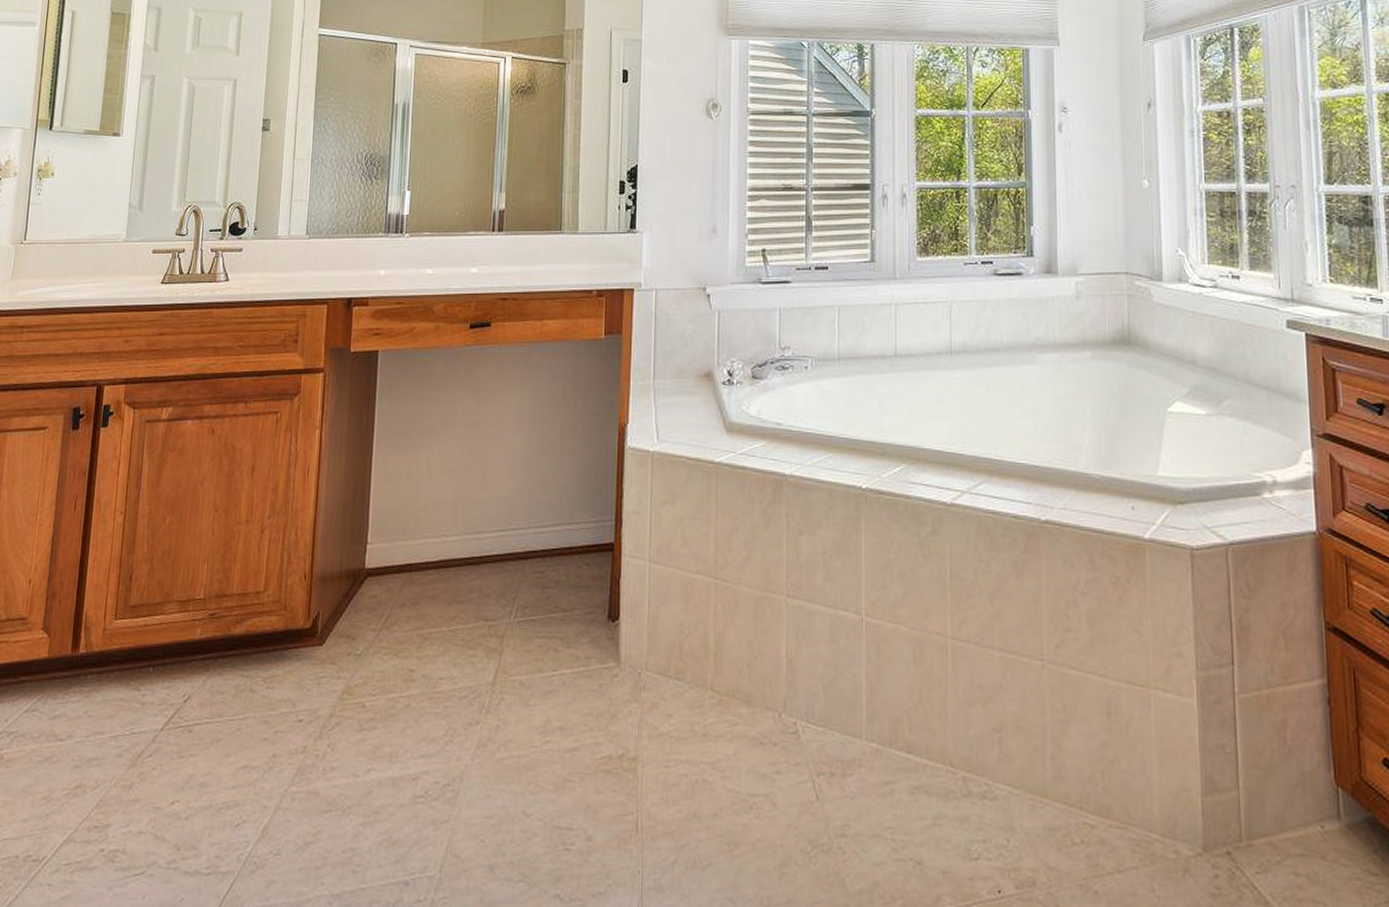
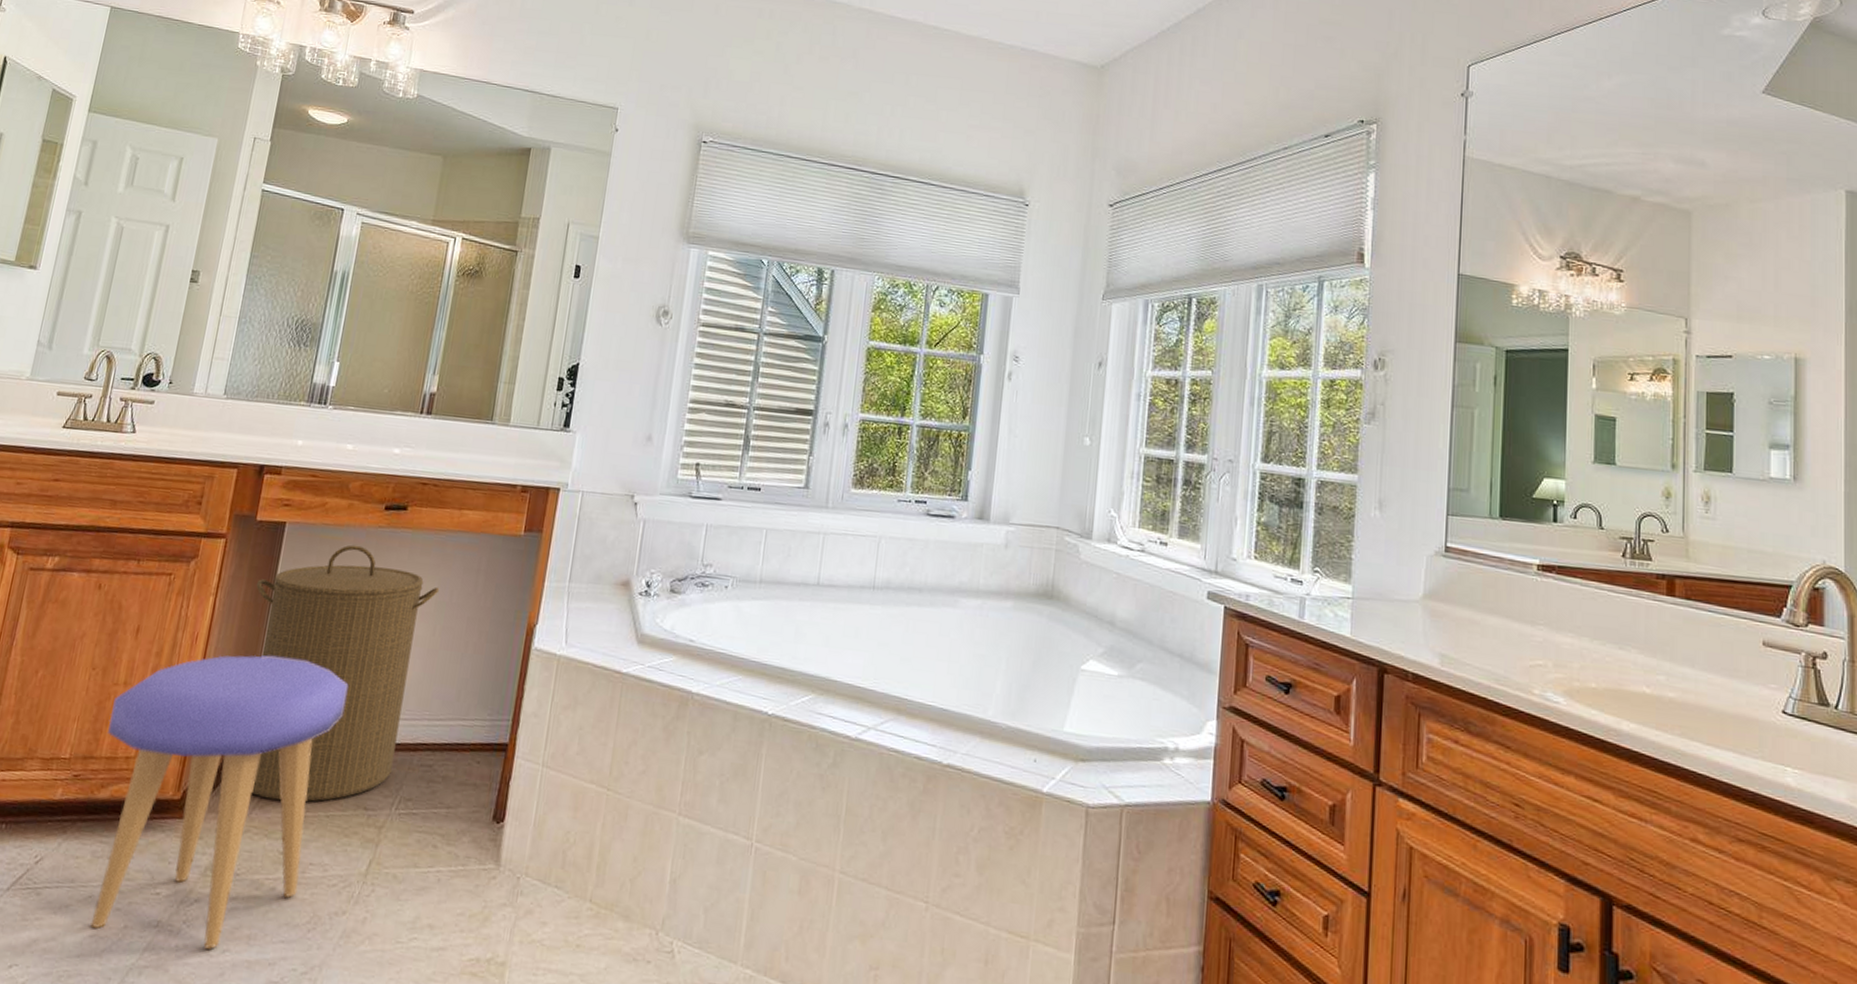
stool: none [236,481,454,770] -> present [90,655,348,949]
laundry hamper: none [357,365,531,620] -> present [251,544,440,802]

